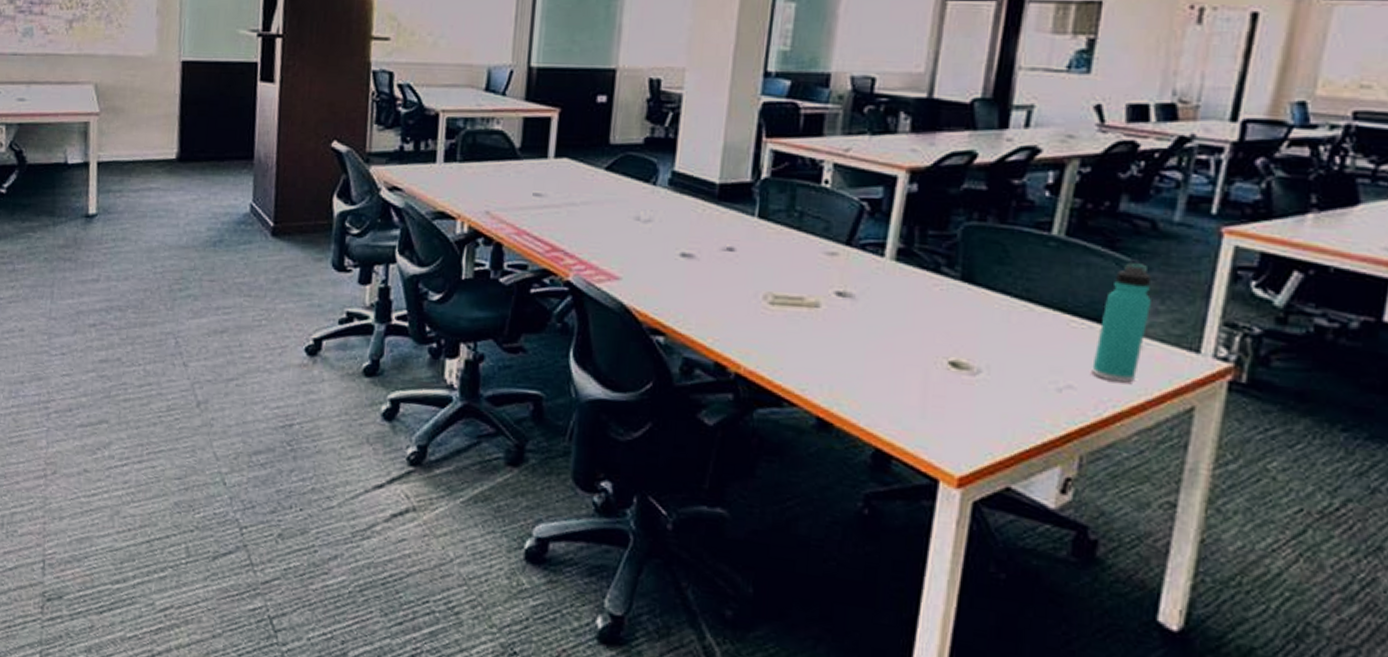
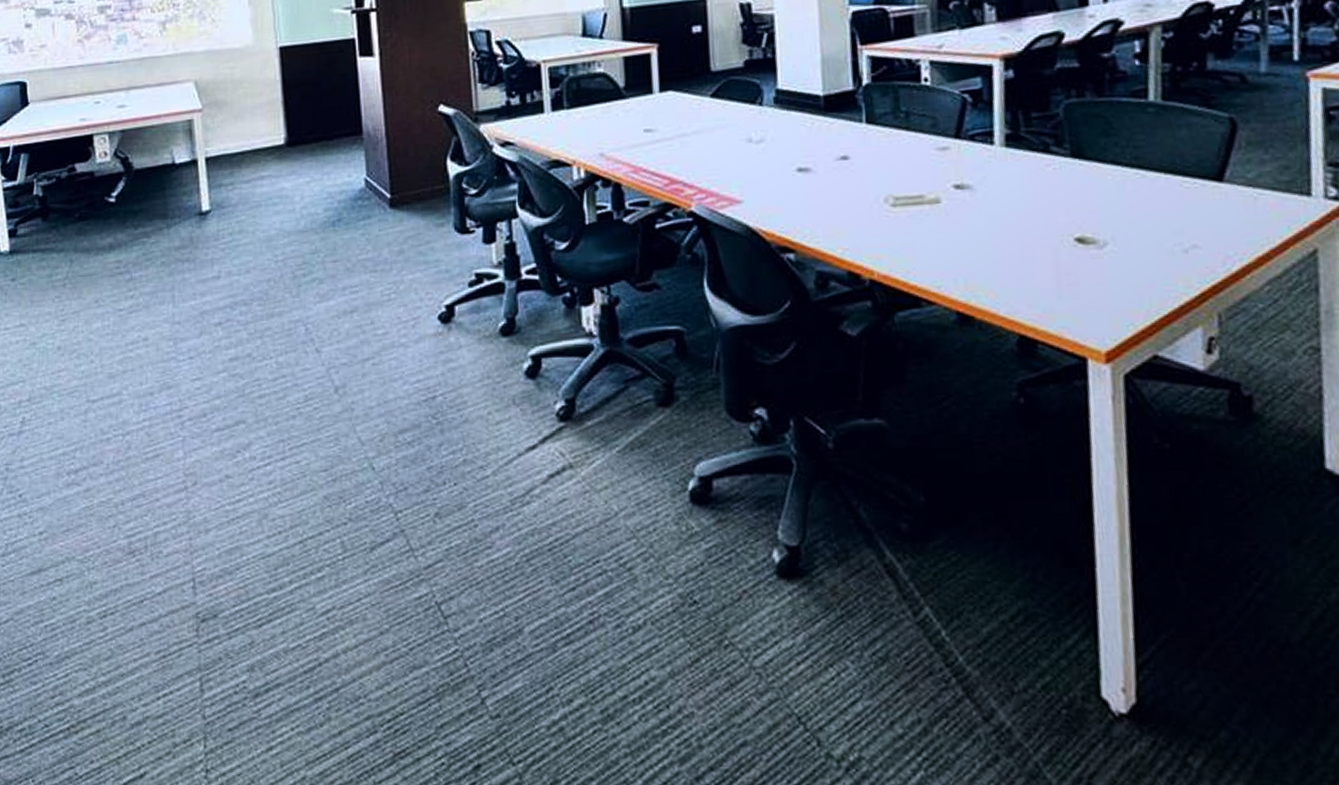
thermos bottle: present [1091,263,1152,383] -> none [1212,117,1256,235]

